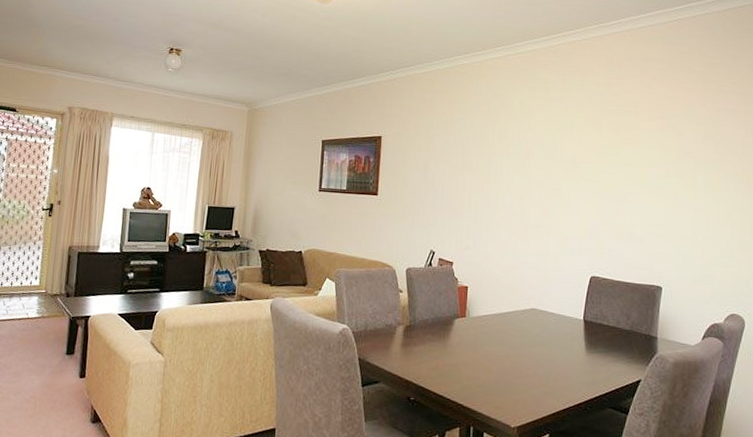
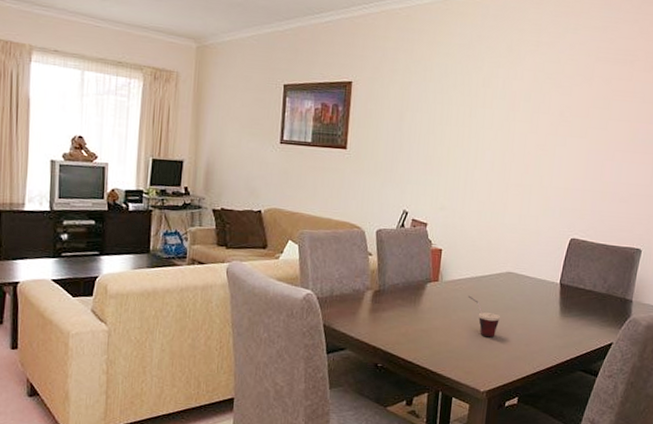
cup: none [495,331,526,373] -> present [468,295,500,338]

